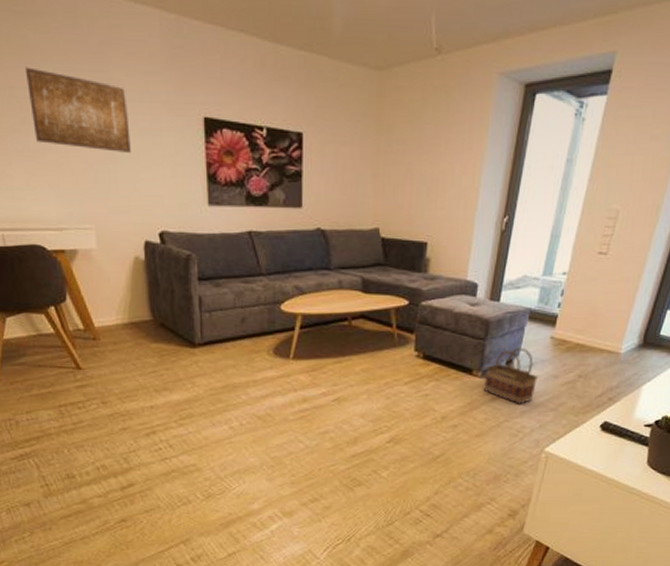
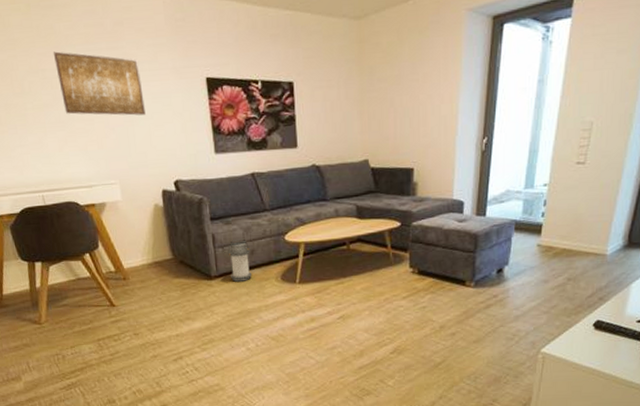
lantern: none [215,304,242,352] -> present [228,238,252,282]
basket: present [483,347,539,404] -> none [477,256,529,310]

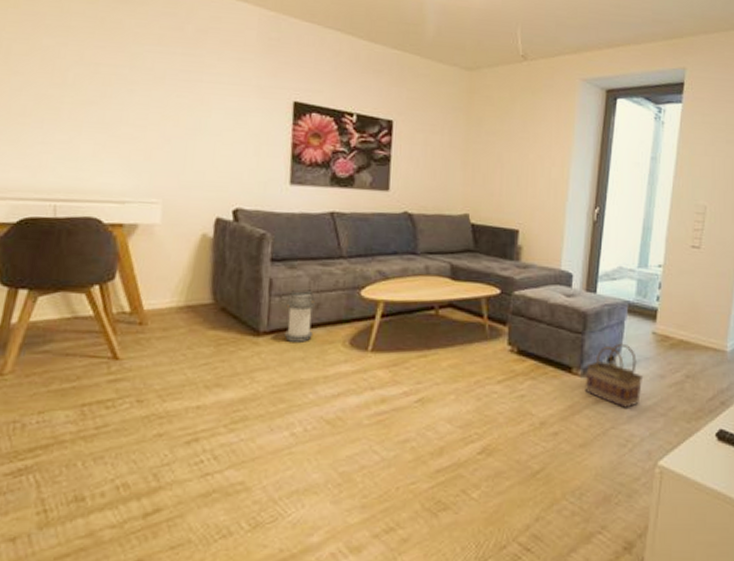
wall art: present [53,51,146,116] -> none [112,47,217,130]
basket: none [477,256,529,310] -> present [584,343,644,408]

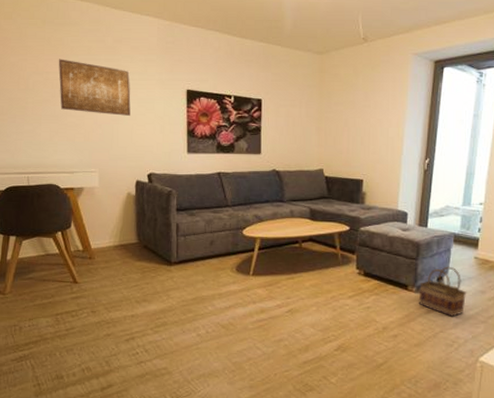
wall art: none [112,47,217,130] -> present [58,59,131,116]
lantern: present [285,288,316,342] -> none [189,229,210,269]

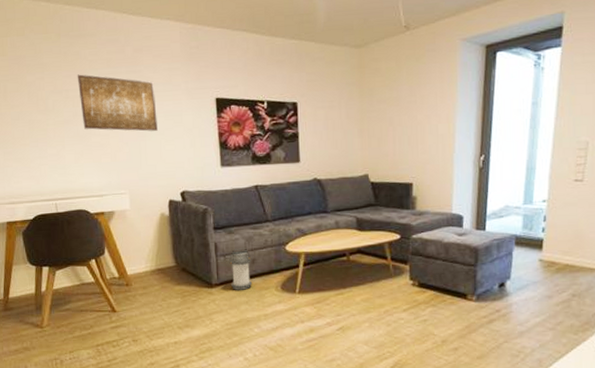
lantern: none [189,229,210,269] -> present [229,248,253,290]
basket: present [418,266,467,317] -> none [479,271,532,325]

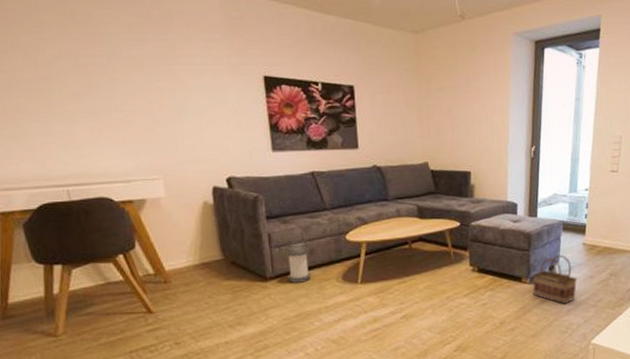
wall art: present [77,74,158,132] -> none [89,38,196,109]
basket: none [479,271,532,325] -> present [532,254,578,304]

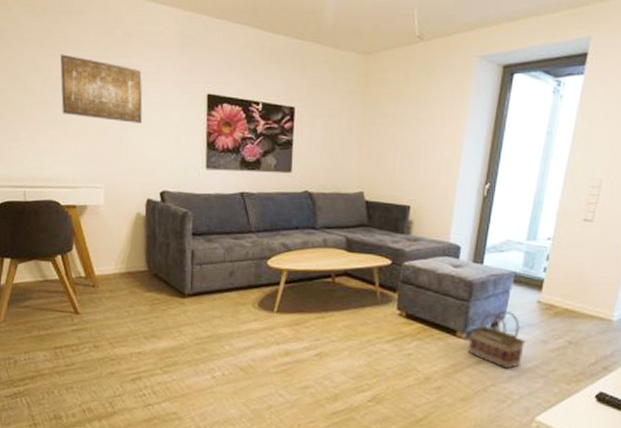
wall art: none [89,38,196,109] -> present [60,54,143,123]
lantern: present [285,238,312,283] -> none [205,258,230,304]

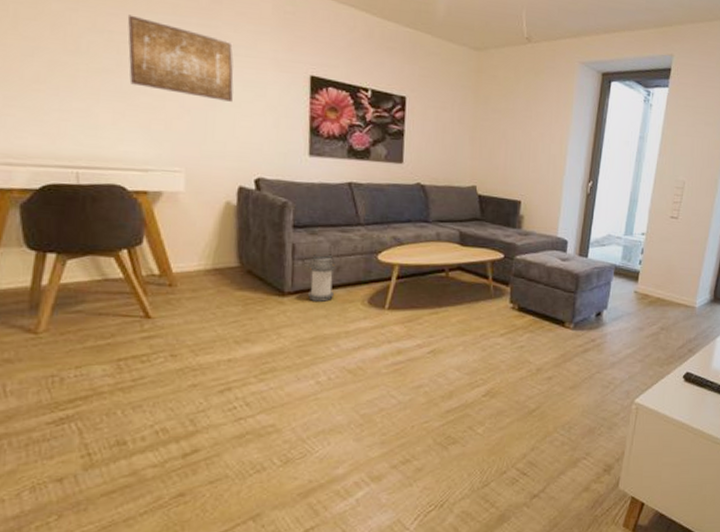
lantern: none [205,258,230,304] -> present [308,252,336,302]
basket: present [468,310,526,369] -> none [575,301,626,356]

